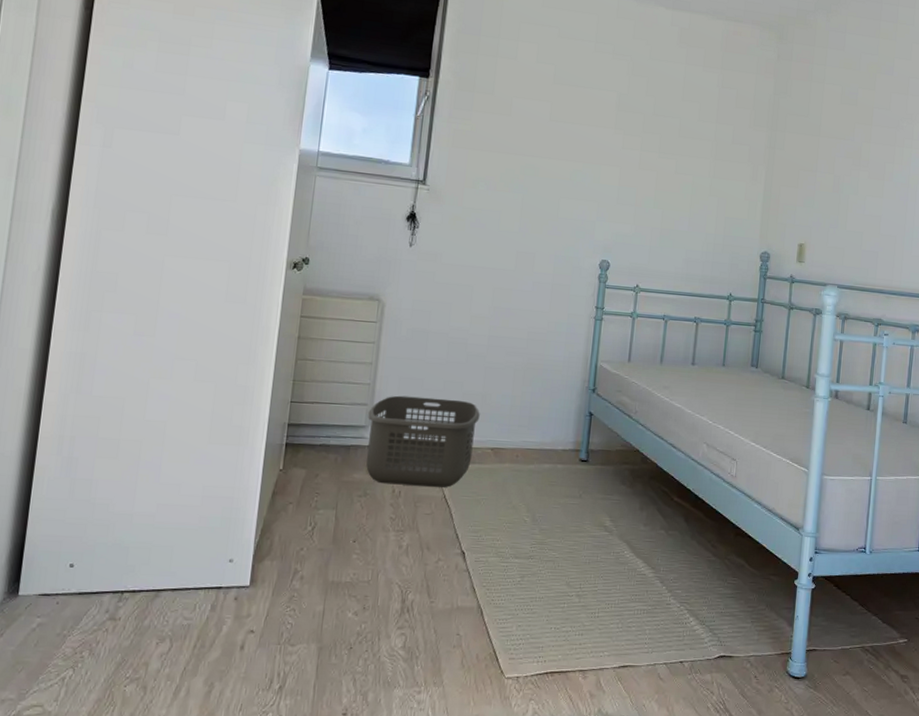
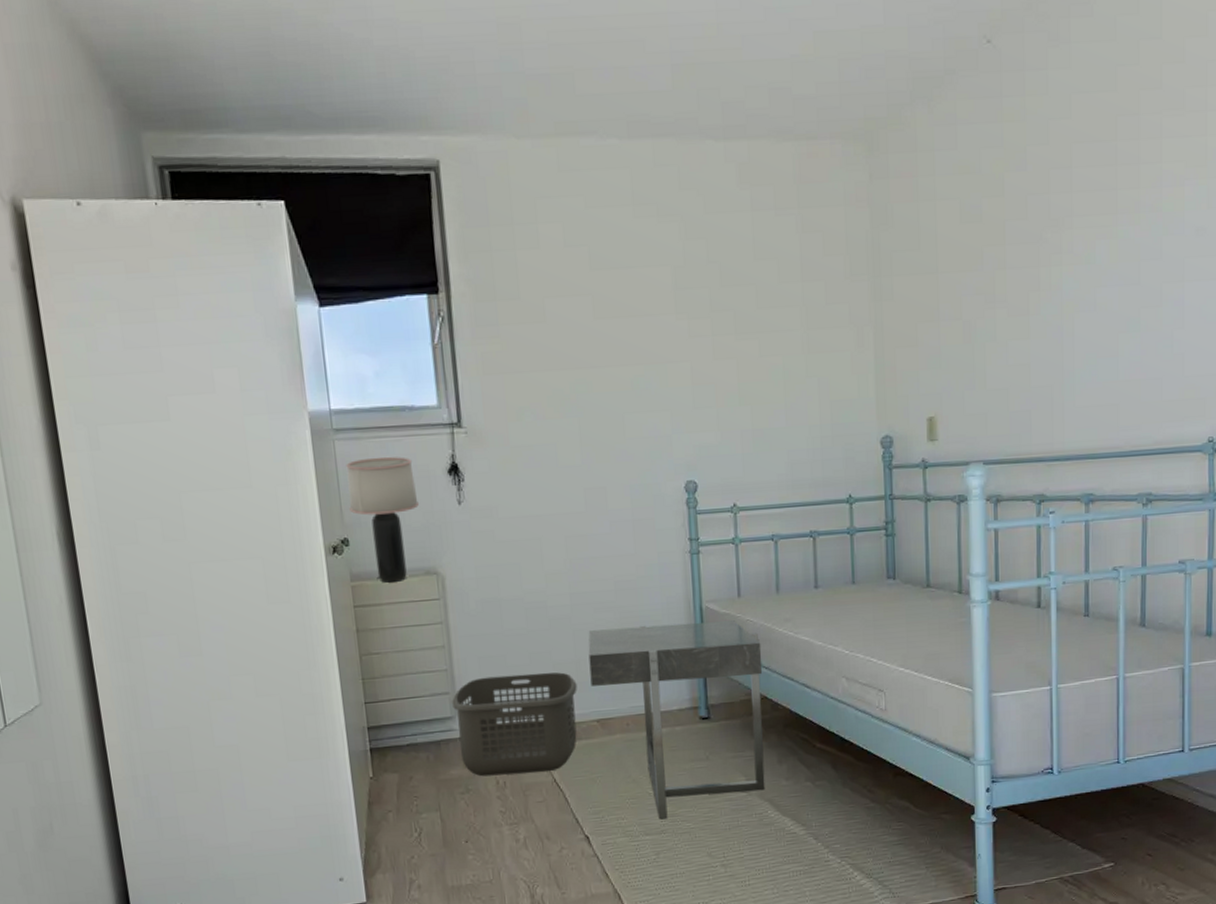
table lamp: none [316,195,379,302] -> present [346,456,419,583]
side table: none [492,370,641,545] -> present [588,620,765,819]

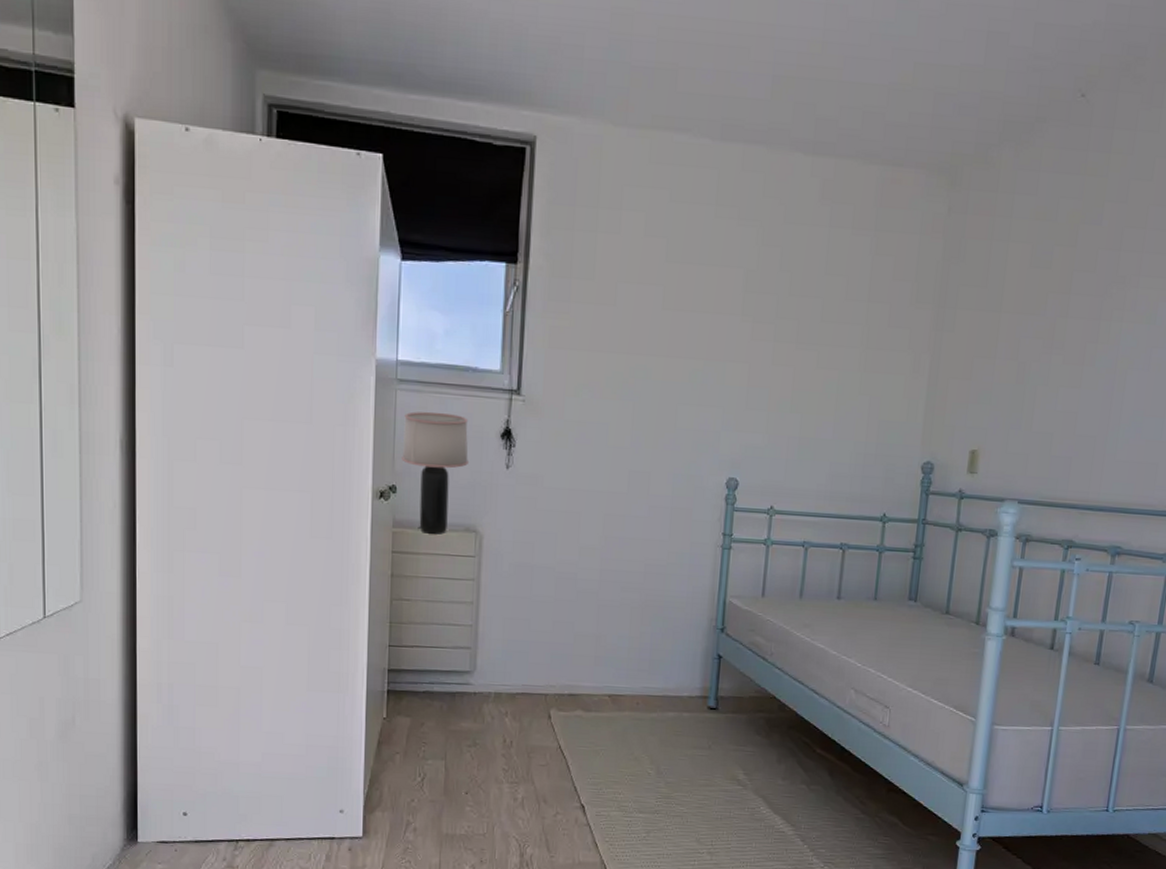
clothes hamper: present [452,672,577,777] -> none [472,637,595,737]
side table: present [588,620,765,819] -> none [608,608,778,799]

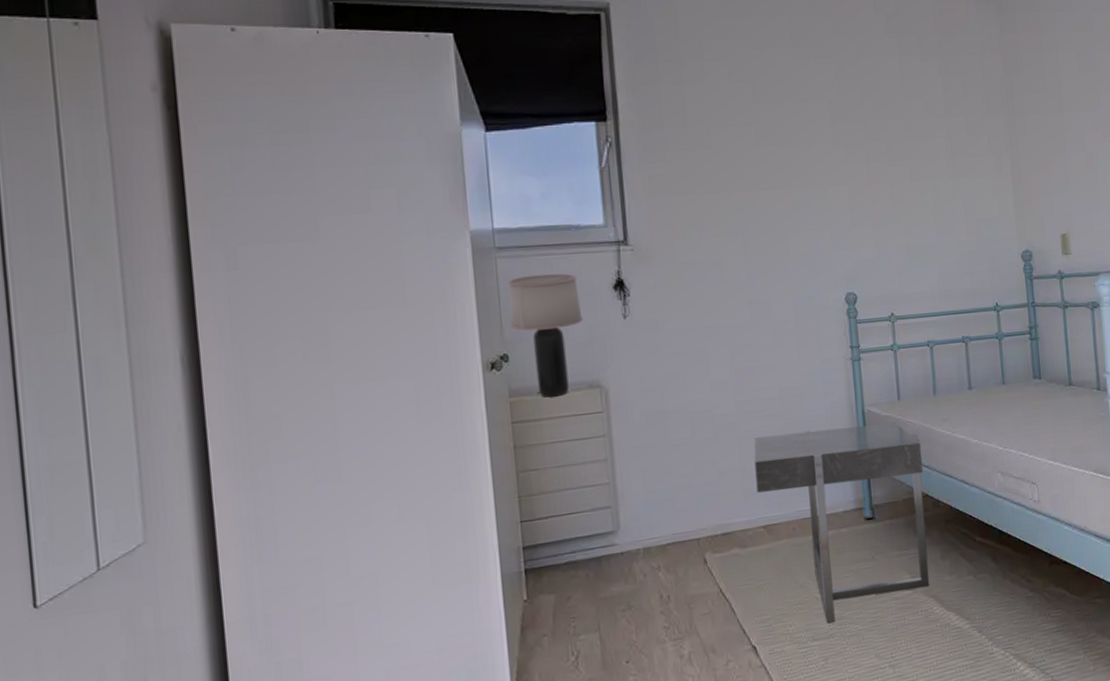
side table: none [608,608,778,799] -> present [754,422,930,623]

